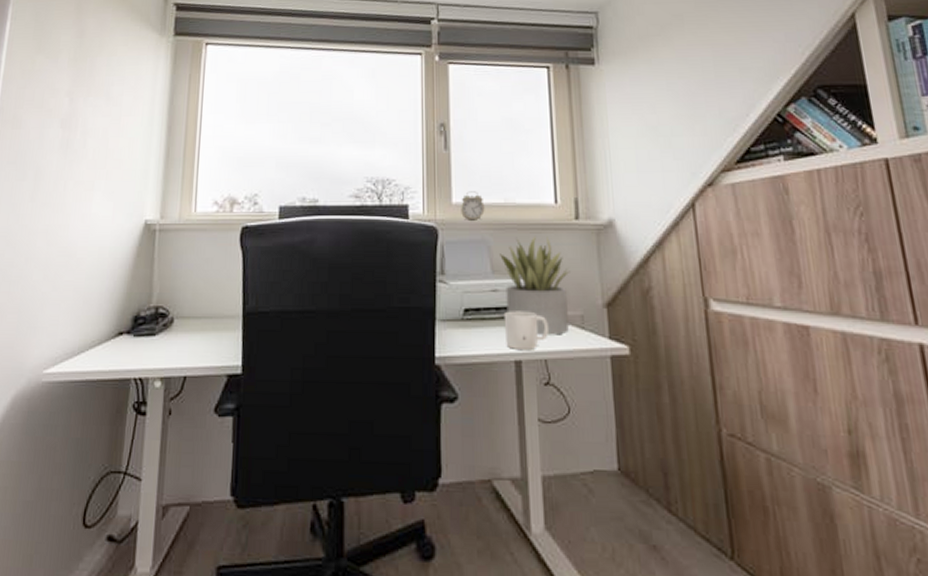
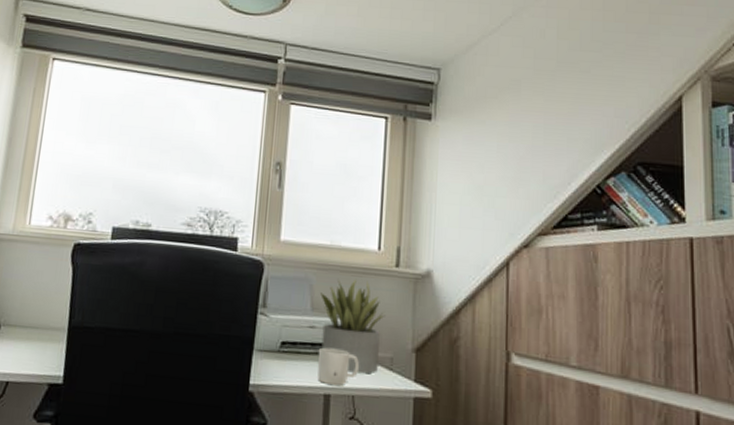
alarm clock: present [461,191,485,222] -> none [288,230,311,260]

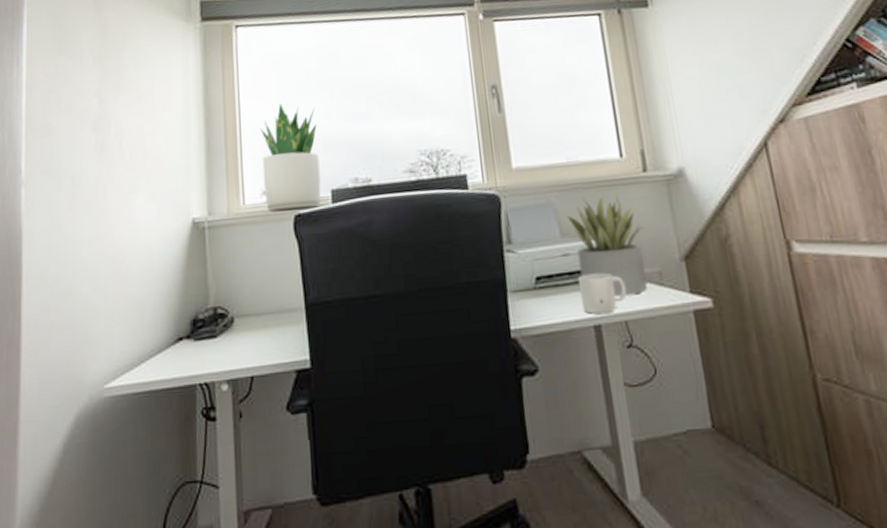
planter: none [50,139,113,242] -> present [259,104,321,213]

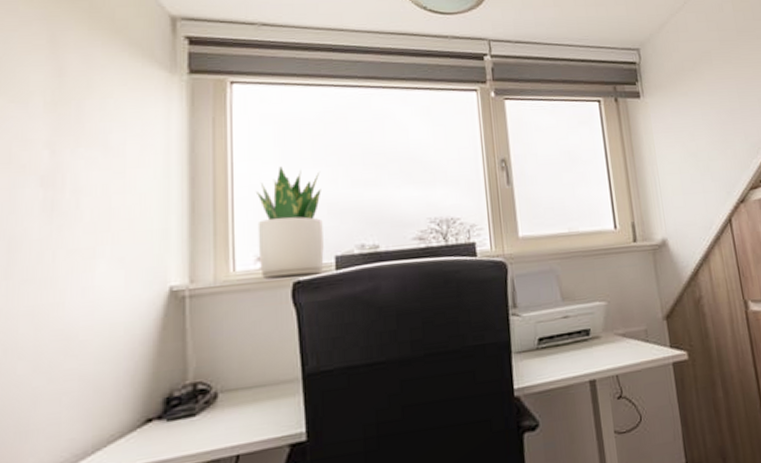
succulent plant: present [567,193,648,297] -> none [568,260,635,354]
mug: present [577,272,627,315] -> none [575,332,618,371]

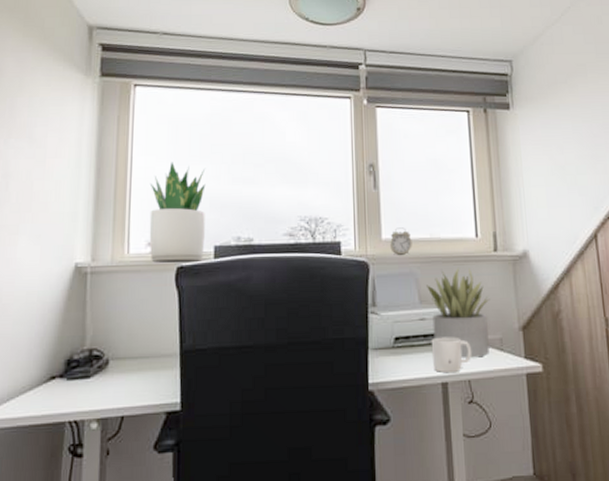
alarm clock: none [527,223,551,254] -> present [390,227,412,256]
succulent plant: none [568,260,635,354] -> present [427,267,490,358]
mug: none [575,332,618,371] -> present [431,337,472,374]

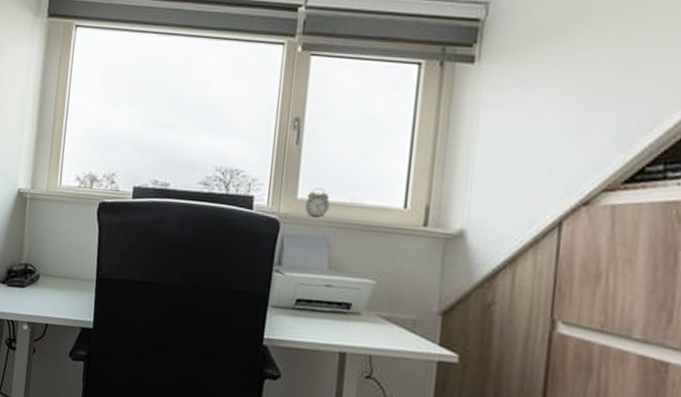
planter: present [149,162,206,264] -> none [78,103,132,201]
succulent plant: present [427,267,490,358] -> none [338,237,409,335]
mug: present [431,337,472,374] -> none [333,306,379,345]

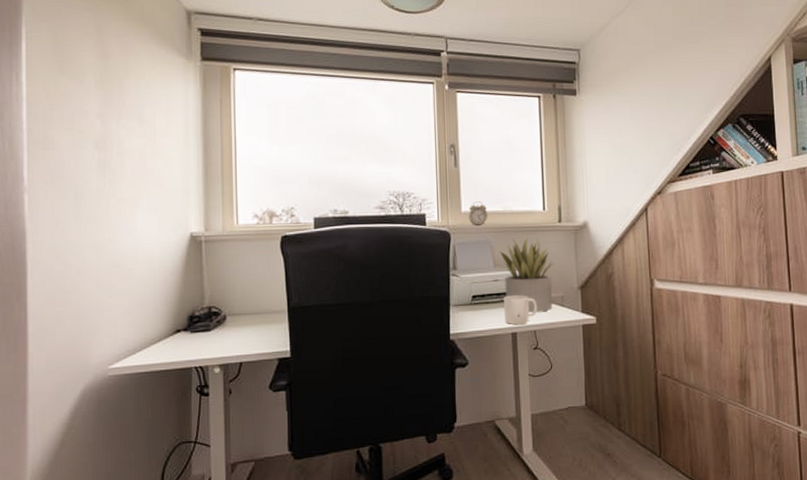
mug: none [333,306,379,345] -> present [503,295,538,325]
succulent plant: none [338,237,409,335] -> present [500,236,554,313]

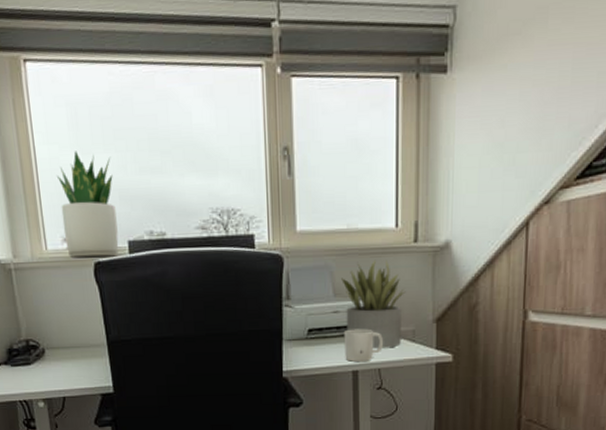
planter: none [253,142,305,233] -> present [56,151,119,259]
alarm clock: present [469,201,488,227] -> none [305,218,328,249]

